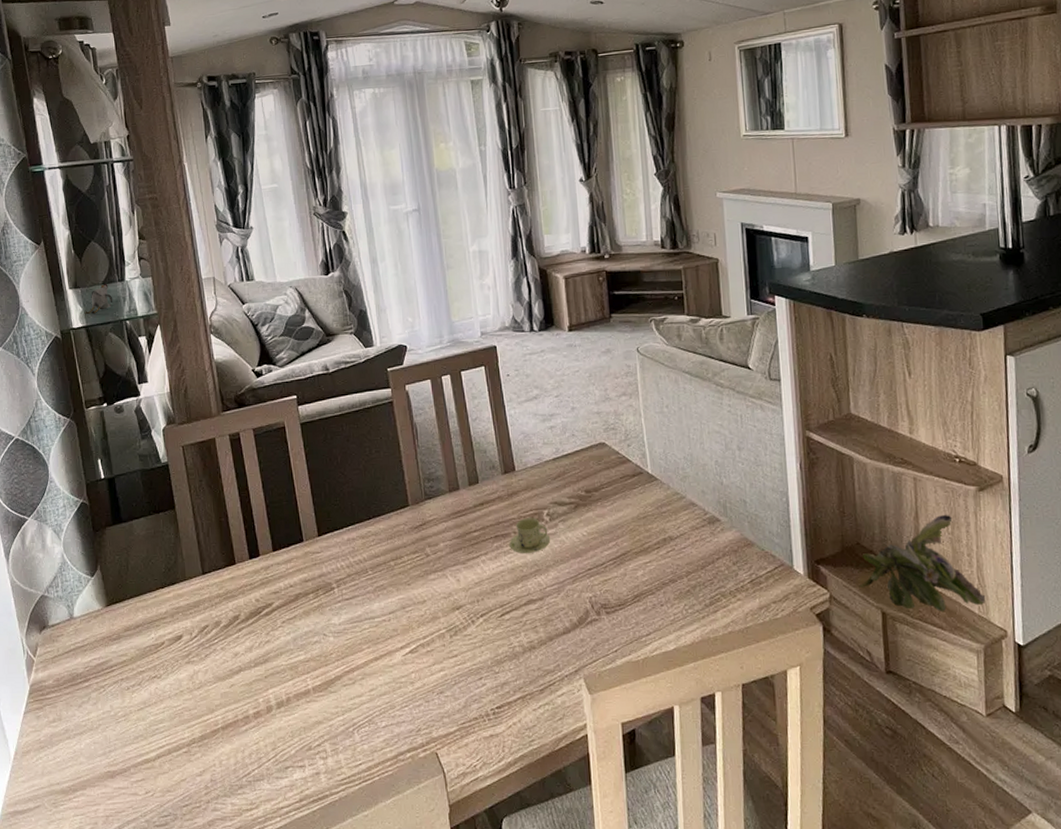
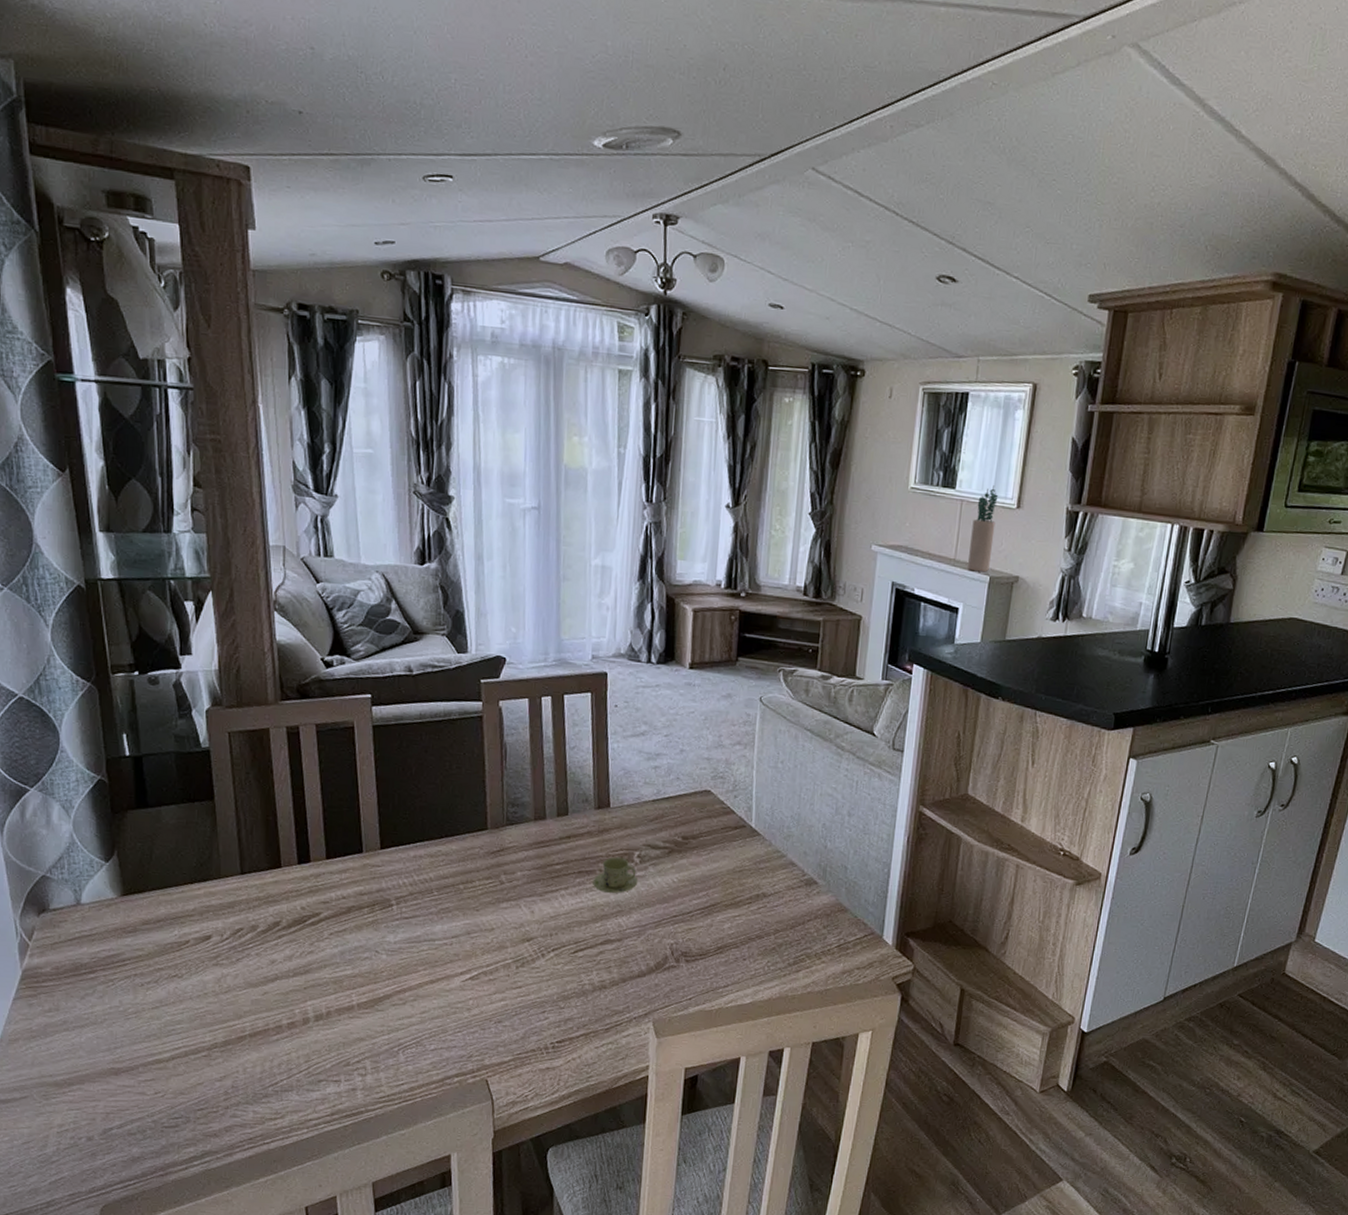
decorative figurine: present [84,283,113,315] -> none [116,531,155,566]
vase: none [806,120,830,201] -> present [968,485,999,573]
decorative plant: present [859,514,986,612] -> none [943,903,1062,995]

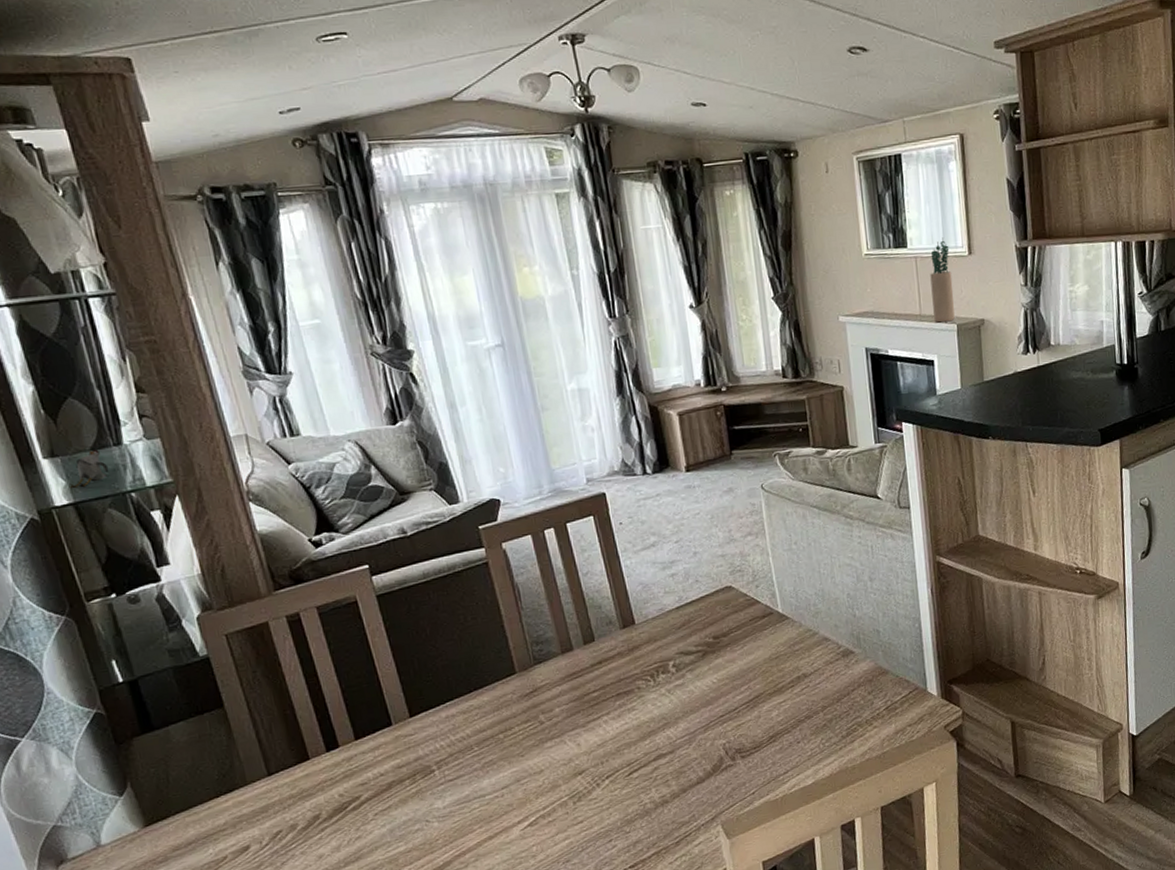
decorative figurine: none [116,531,155,566] -> present [68,448,110,489]
cup and saucer: present [593,857,638,894] -> none [633,670,679,709]

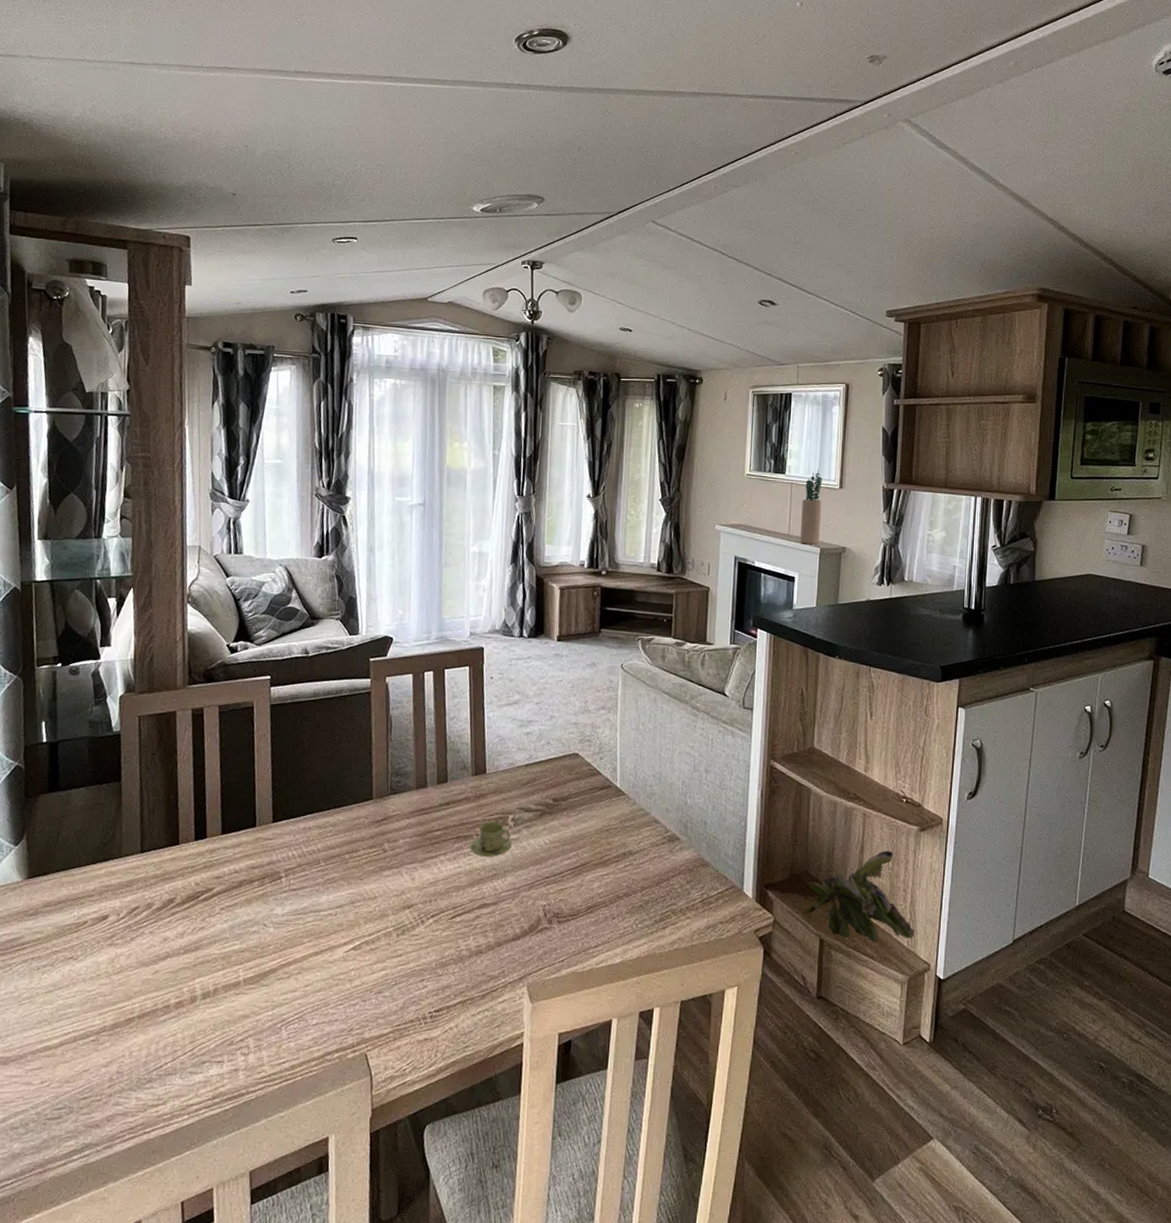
decorative figurine: present [68,448,110,489] -> none [50,538,86,569]
cup and saucer: none [633,670,679,709] -> present [470,821,513,858]
decorative plant: none [989,623,1104,716] -> present [801,850,915,943]

